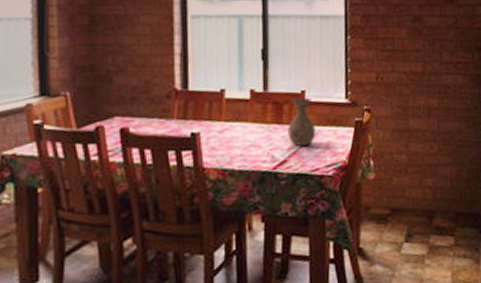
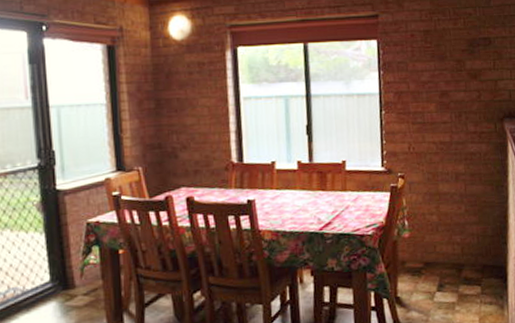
vase: present [287,97,316,146] -> none [331,166,357,209]

